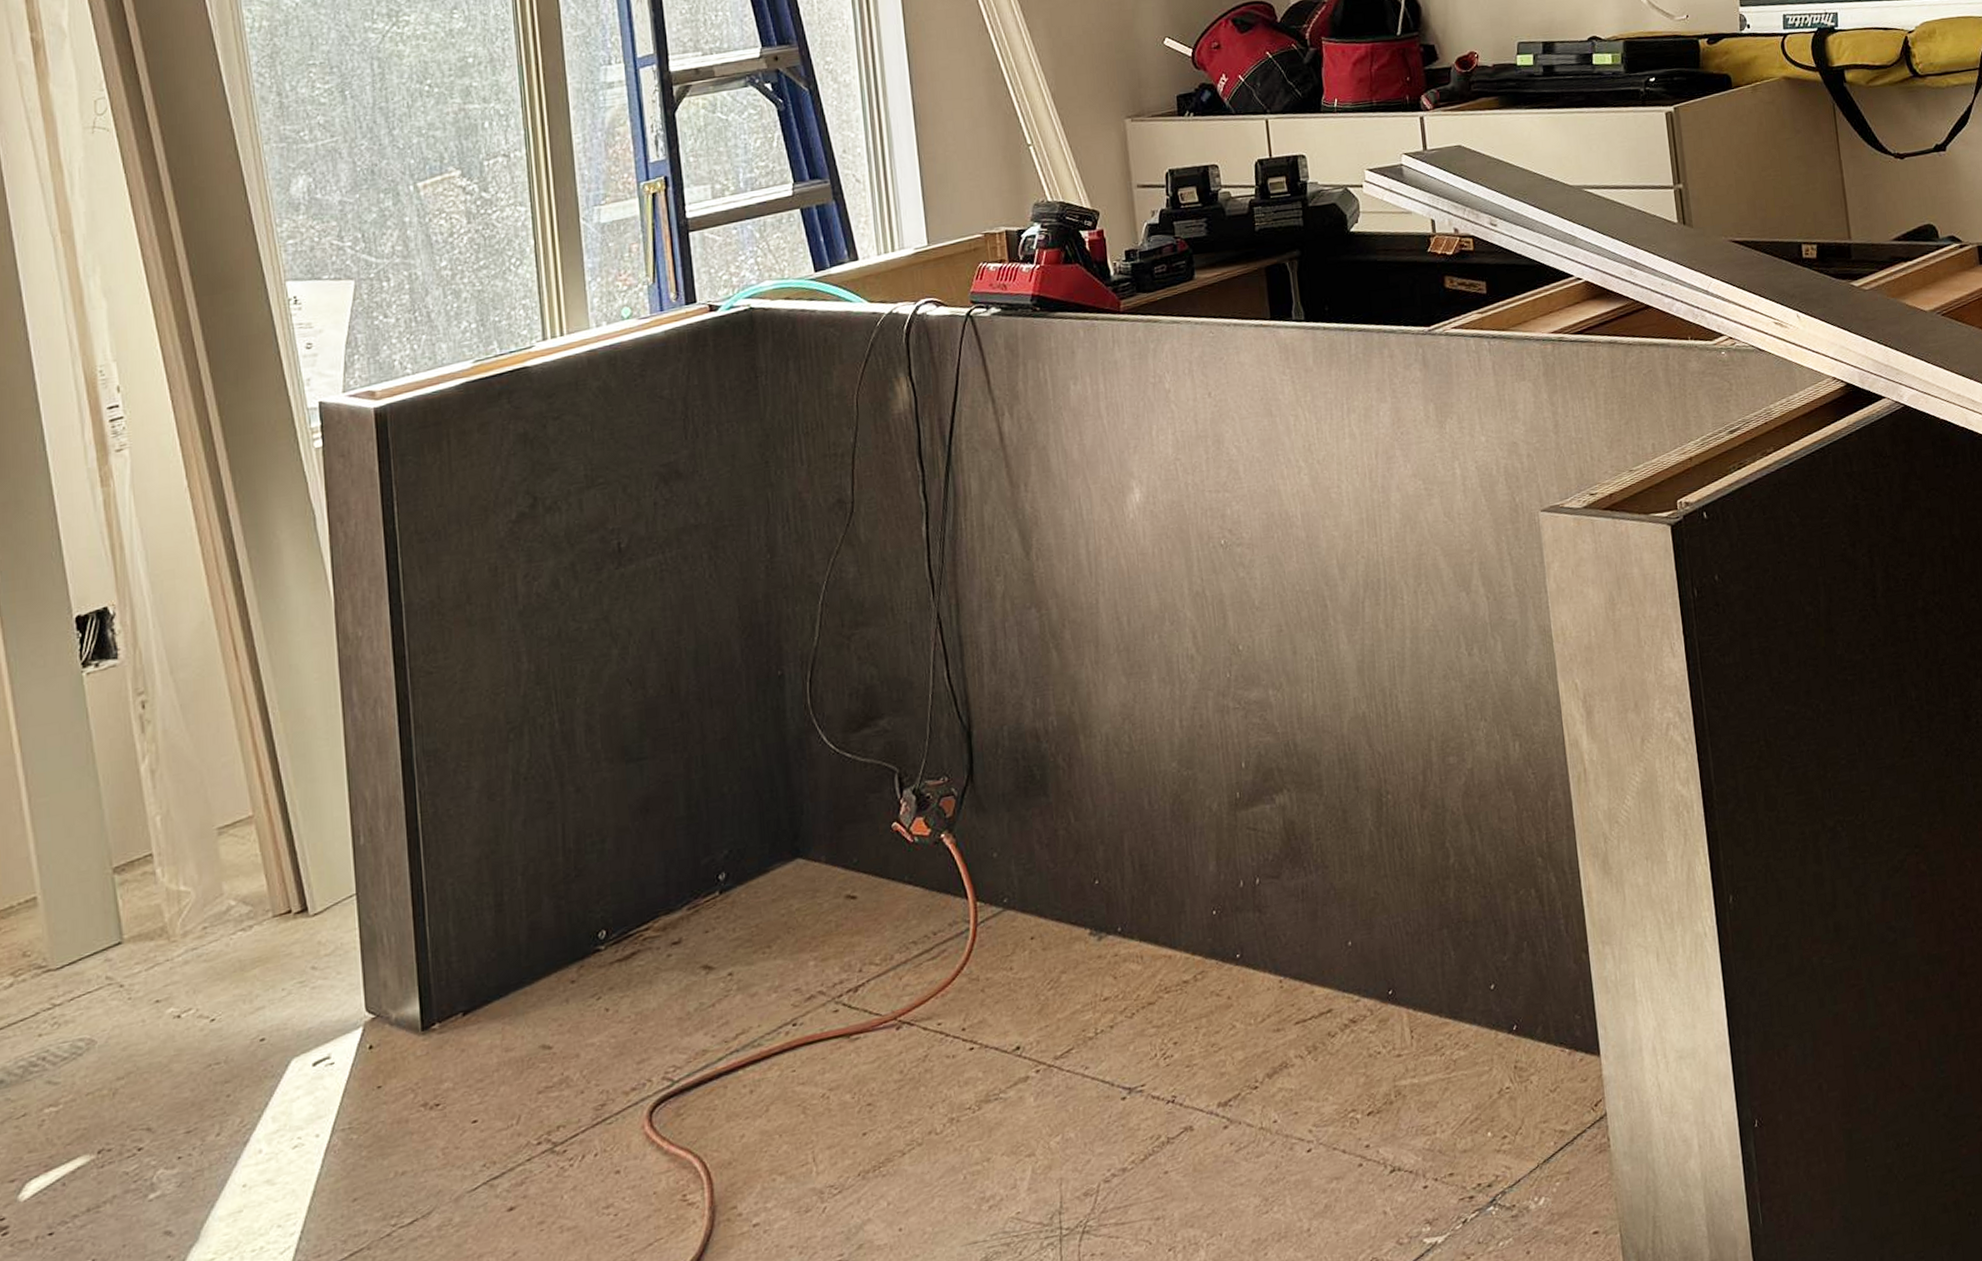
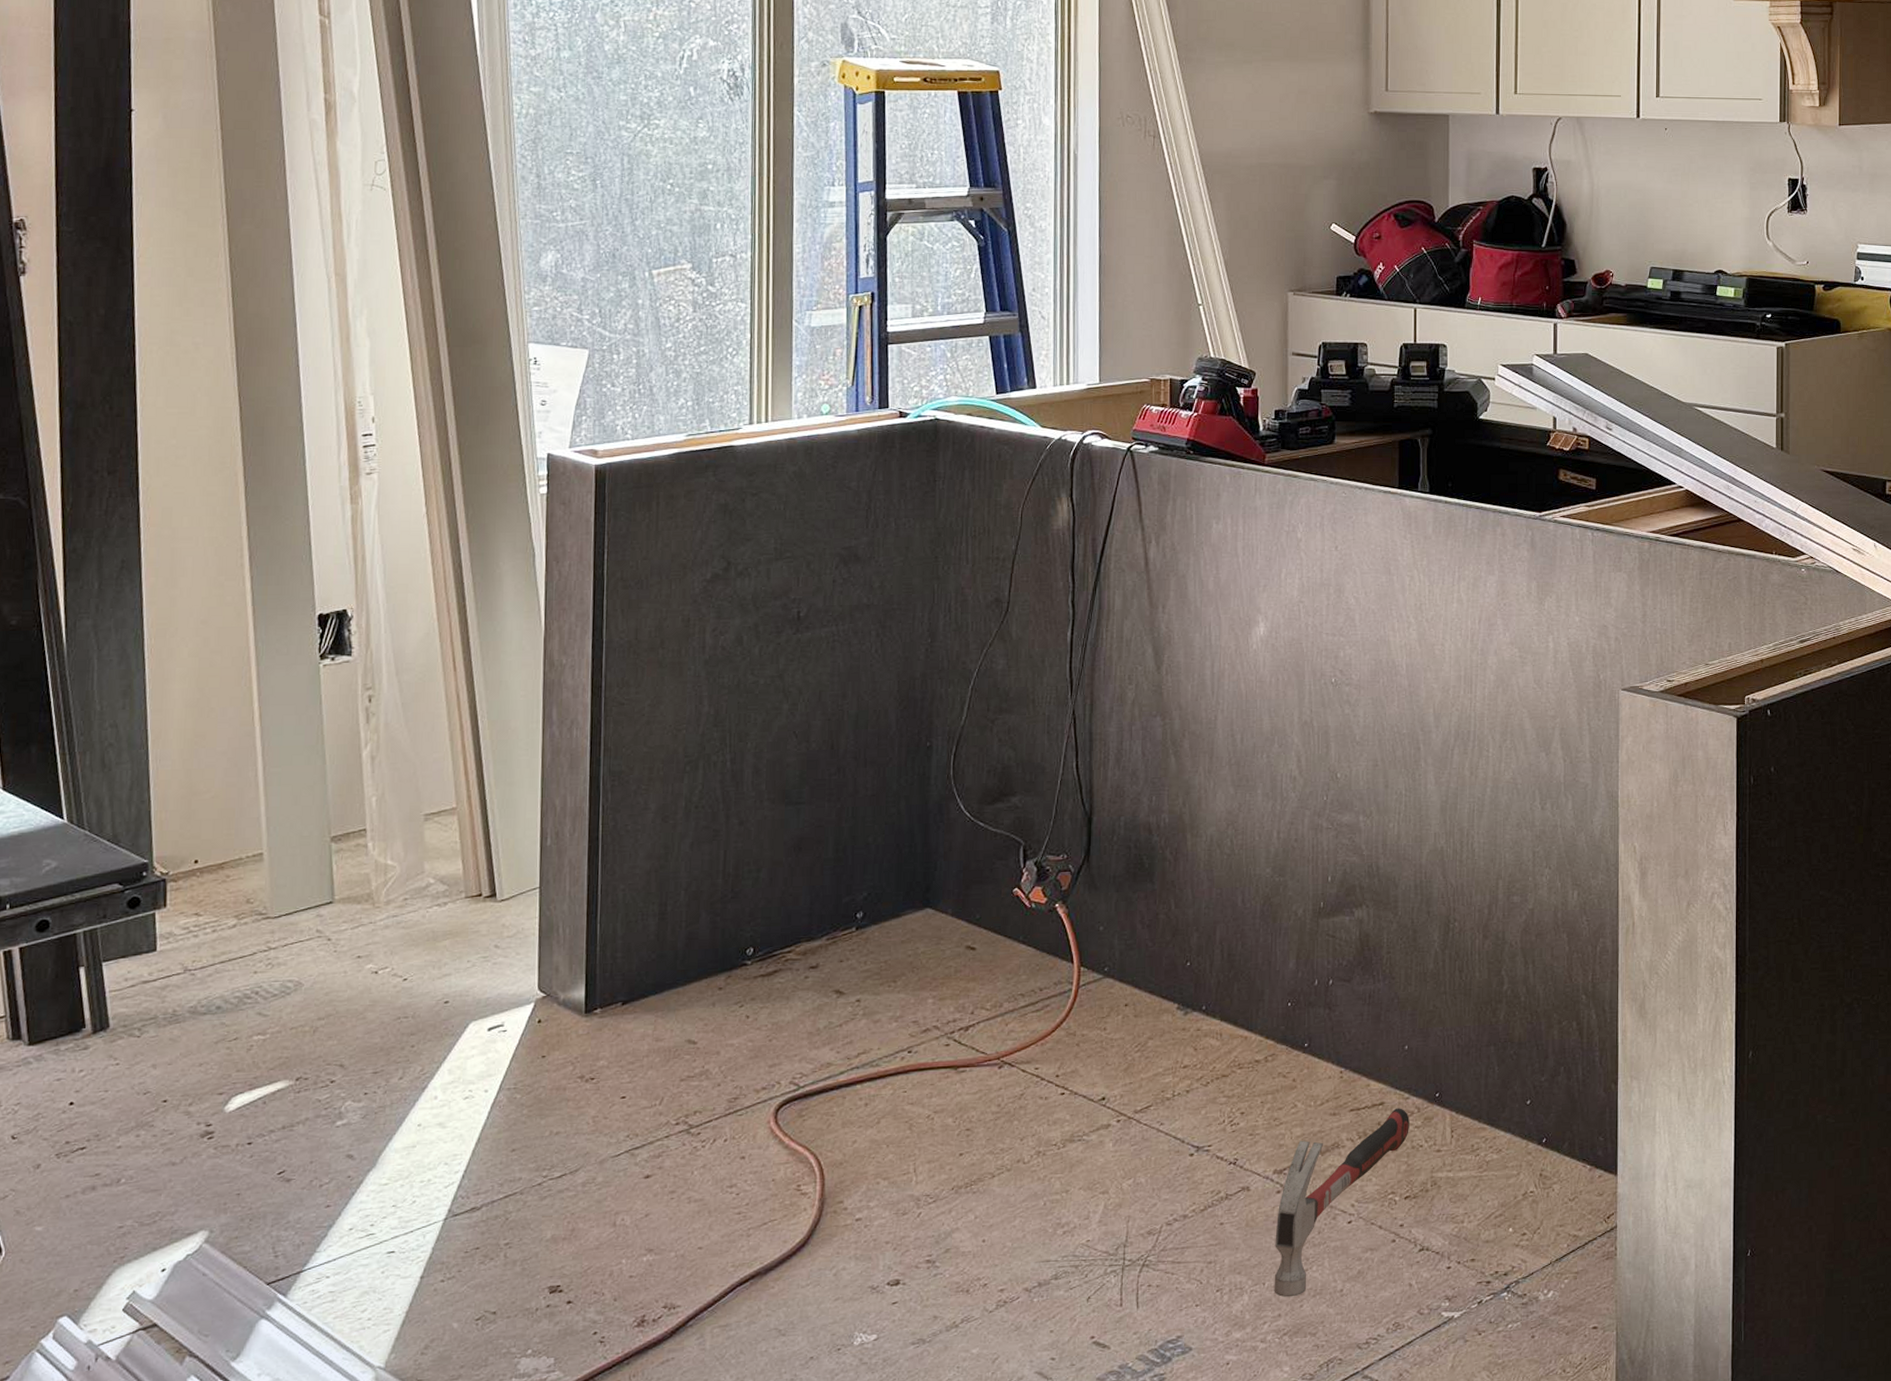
hammer: none [1227,1012,1364,1247] -> present [1274,1108,1410,1298]

